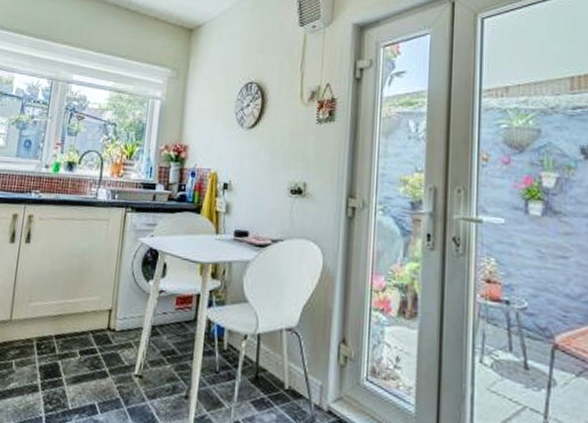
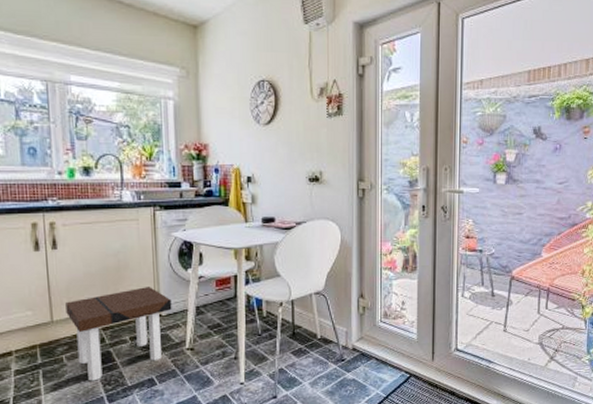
side table: none [25,294,128,396] -> present [66,287,172,381]

